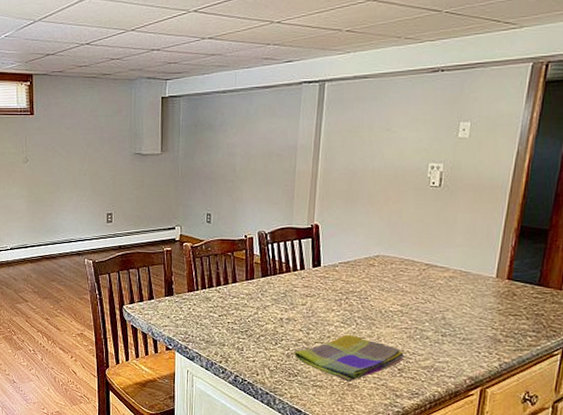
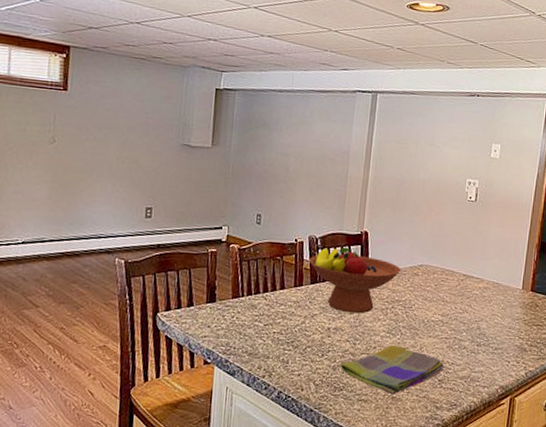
fruit bowl: none [259,240,355,305] -> present [309,247,401,314]

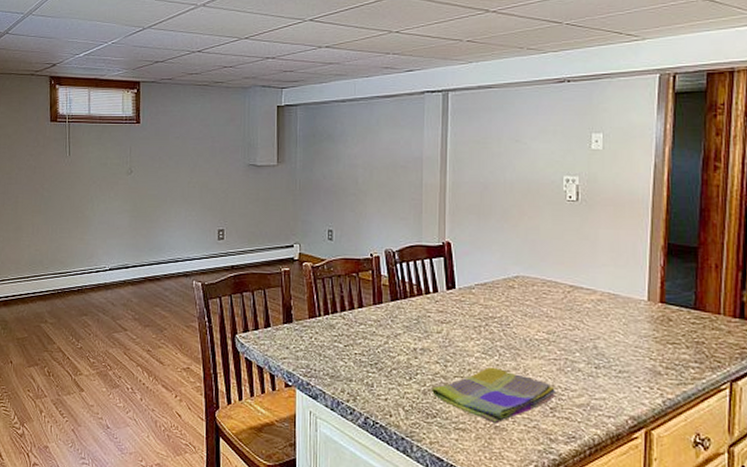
fruit bowl: present [309,247,401,314] -> none [387,260,492,333]

